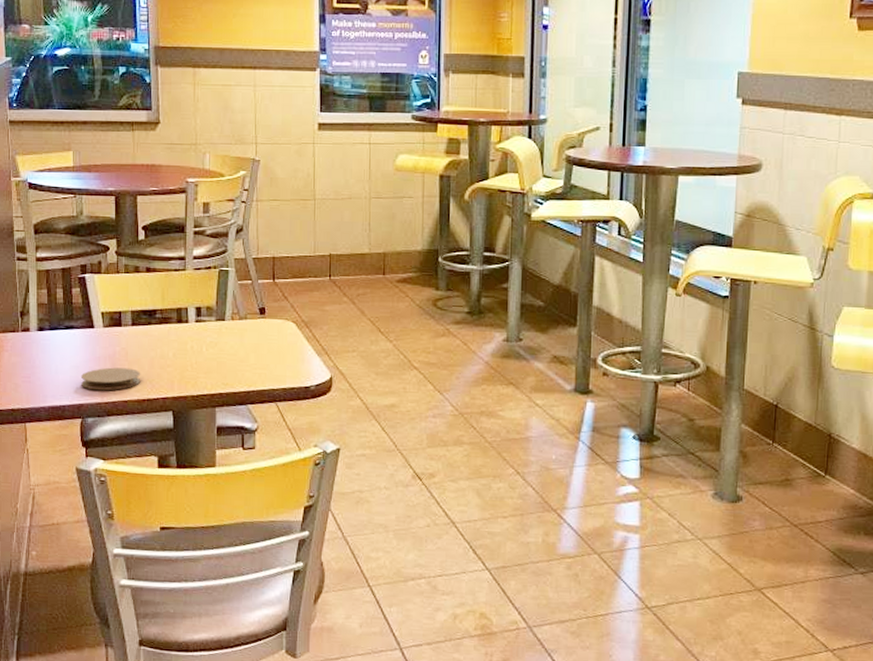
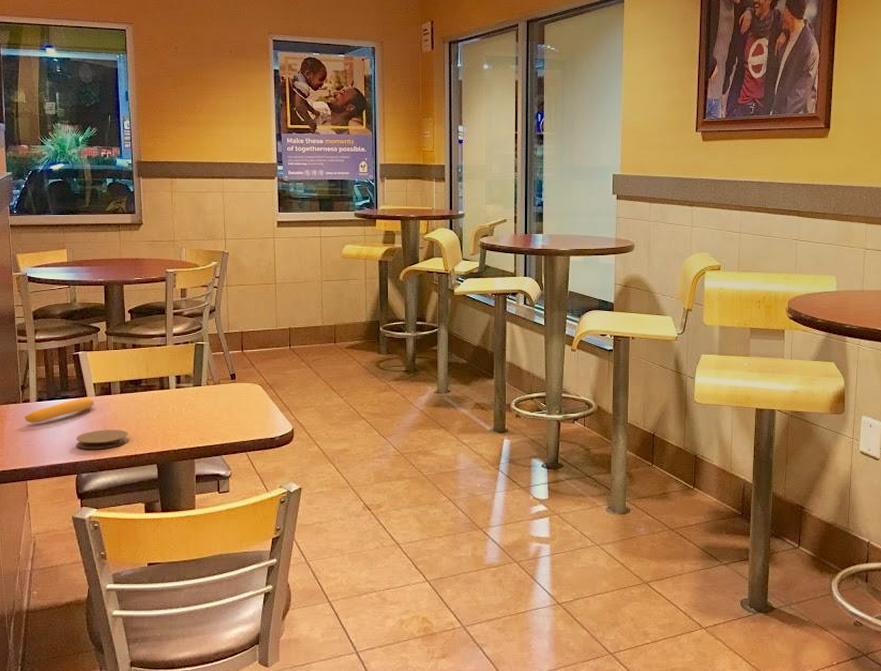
banana: none [24,327,103,356] -> present [25,396,95,423]

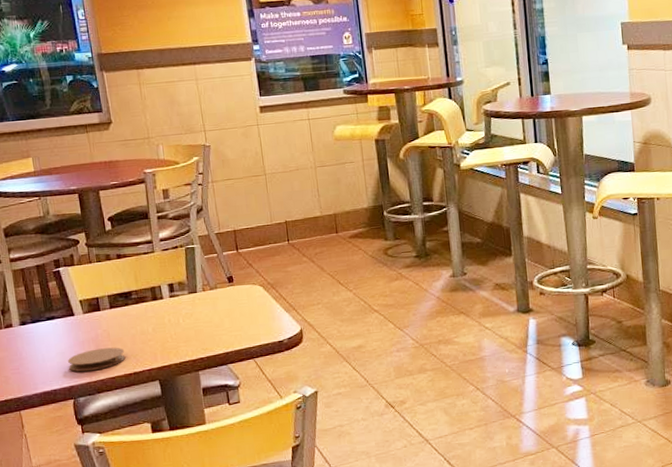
banana: present [25,396,95,423] -> none [9,314,84,349]

